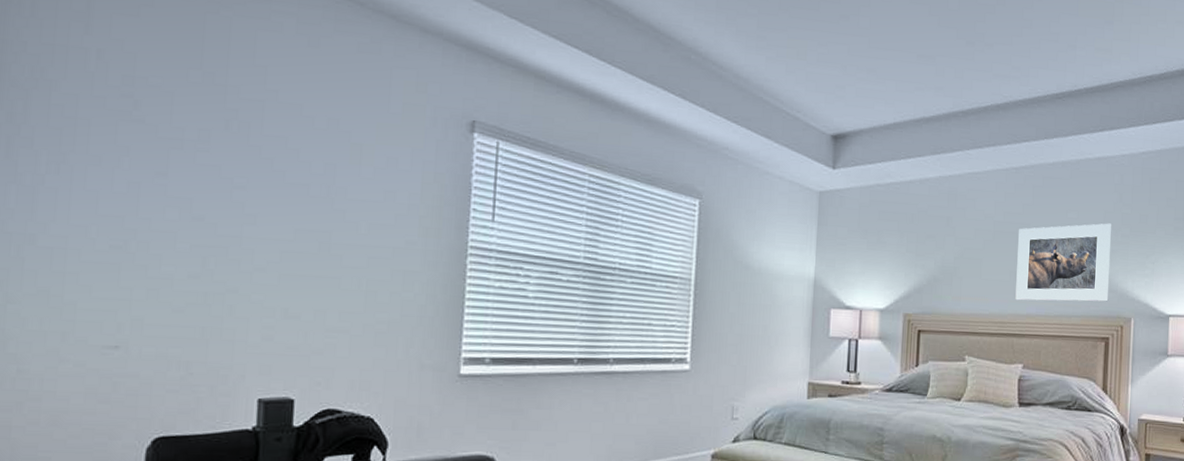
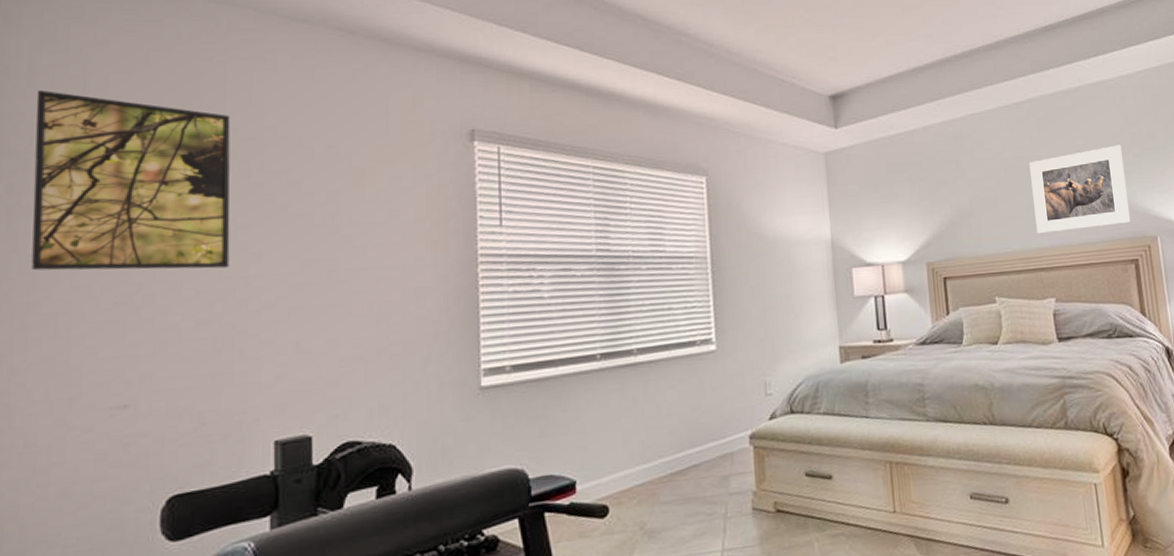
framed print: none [29,20,233,226] -> present [31,89,231,271]

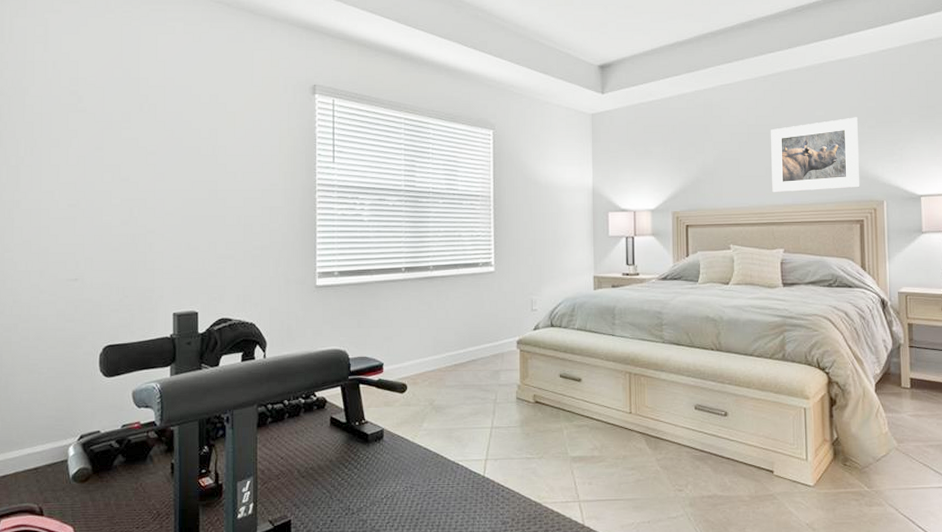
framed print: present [31,89,231,271] -> none [15,45,143,184]

